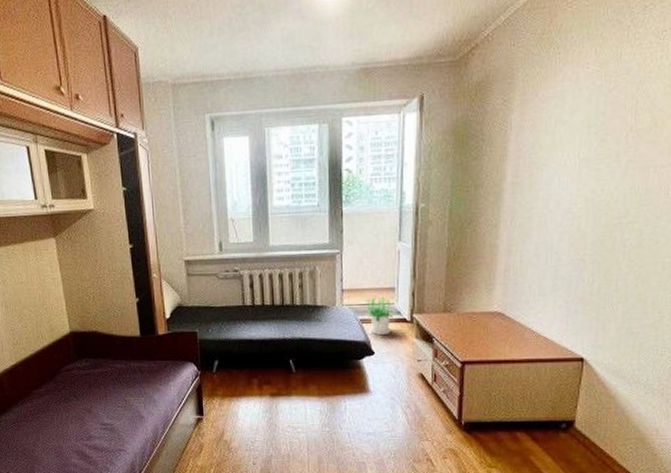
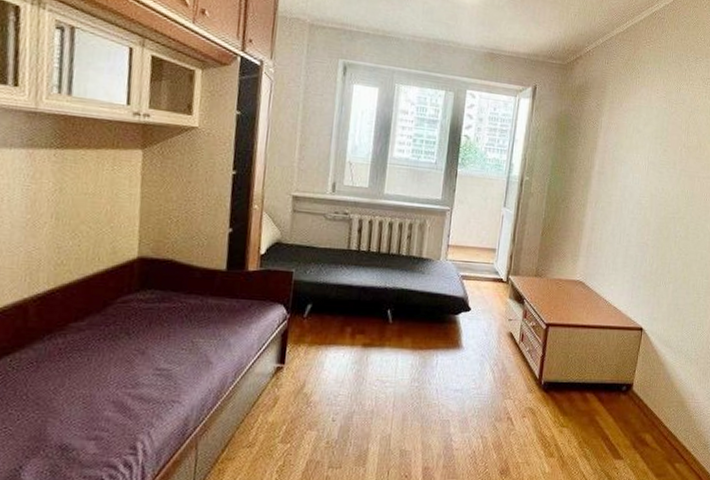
potted plant: present [365,296,393,335] -> none [467,256,492,292]

